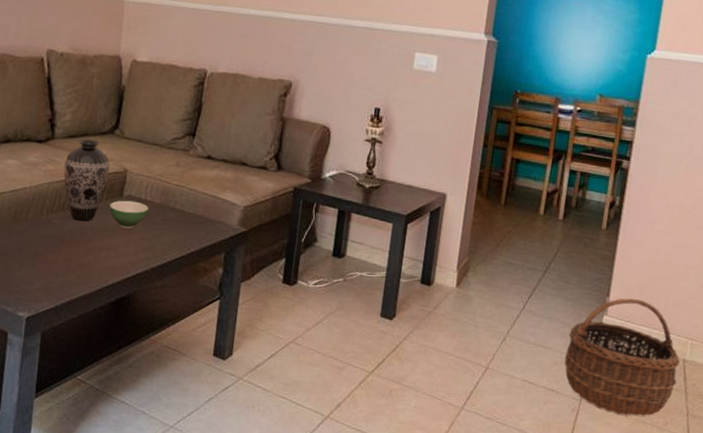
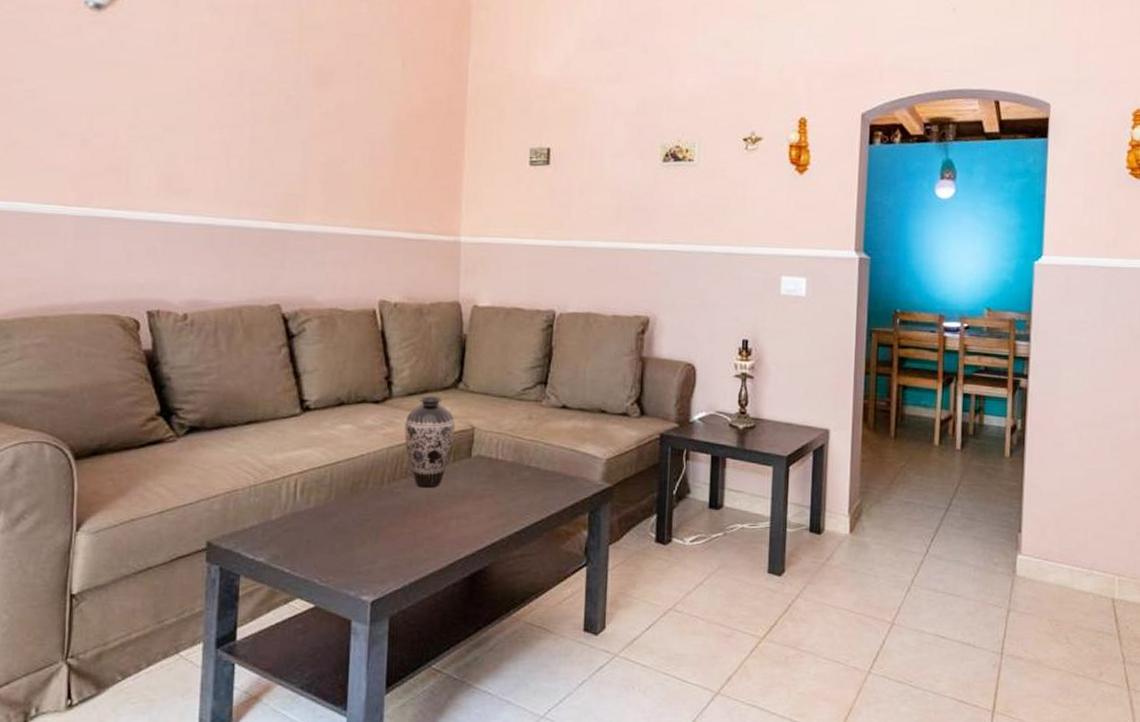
bowl: present [108,200,150,229] -> none [456,461,502,493]
wicker basket: present [564,298,680,416] -> none [979,533,1108,667]

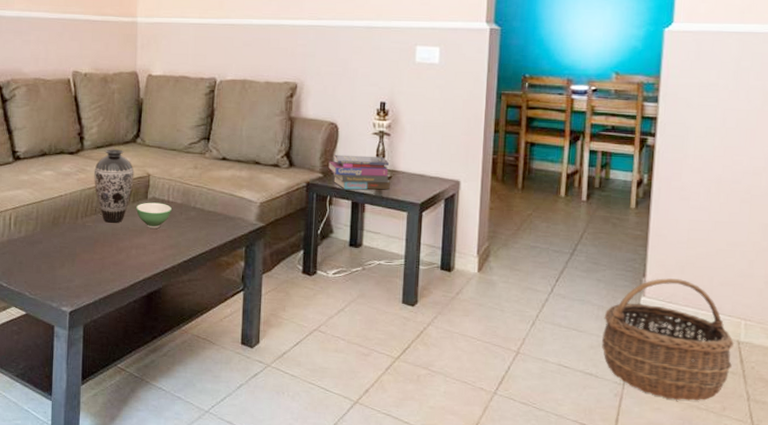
bowl: none [456,461,502,493] -> present [135,202,173,229]
books: none [685,400,754,442] -> present [328,154,390,190]
wicker basket: none [979,533,1108,667] -> present [602,278,734,401]

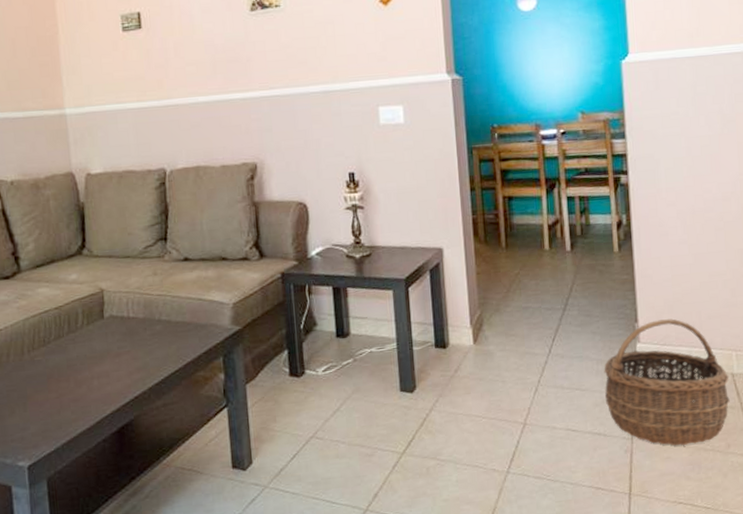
decorative vase: present [94,149,134,223] -> none [36,265,86,353]
bowl: present [135,202,173,229] -> none [91,320,135,352]
books: present [328,154,390,190] -> none [302,232,371,275]

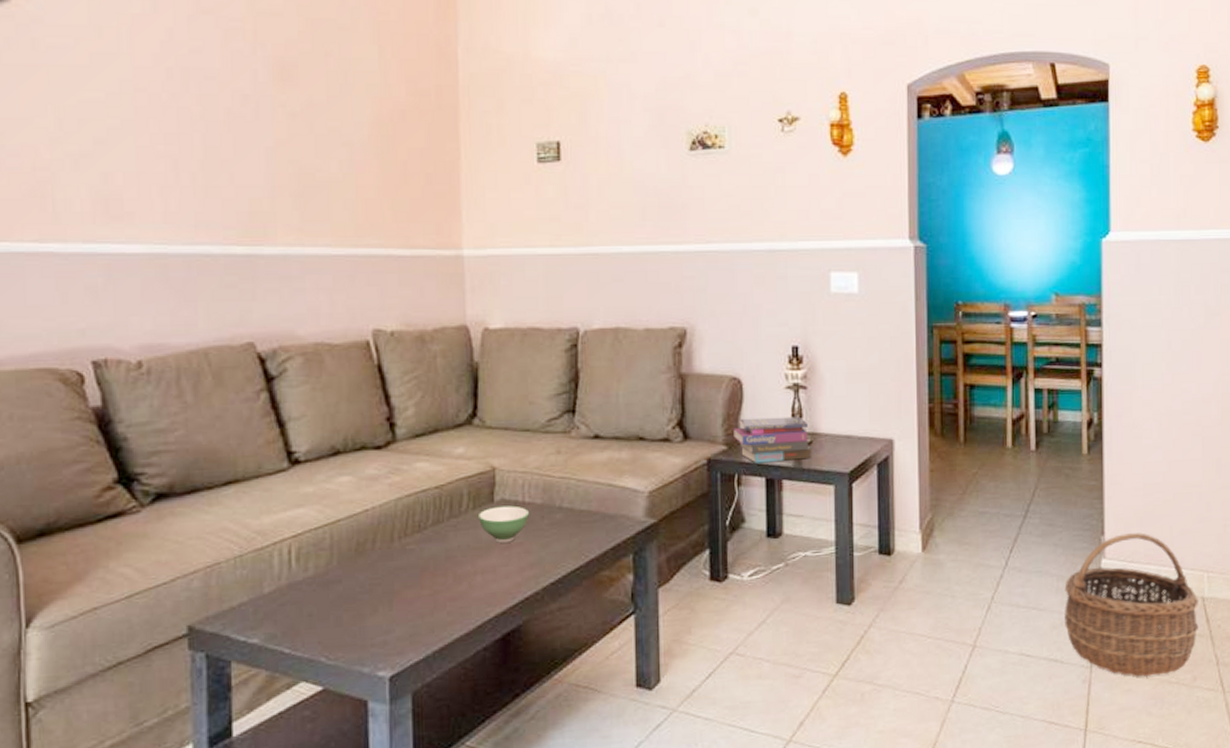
bowl: none [91,320,135,352] -> present [477,505,530,543]
books: none [302,232,371,275] -> present [733,416,811,463]

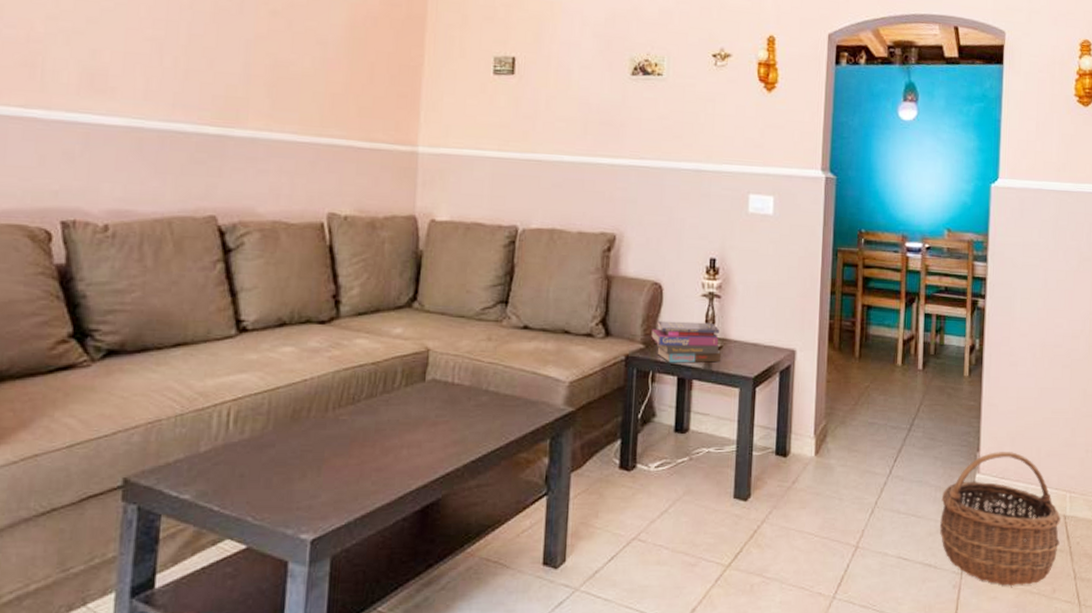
bowl: present [477,505,530,543] -> none [408,385,458,420]

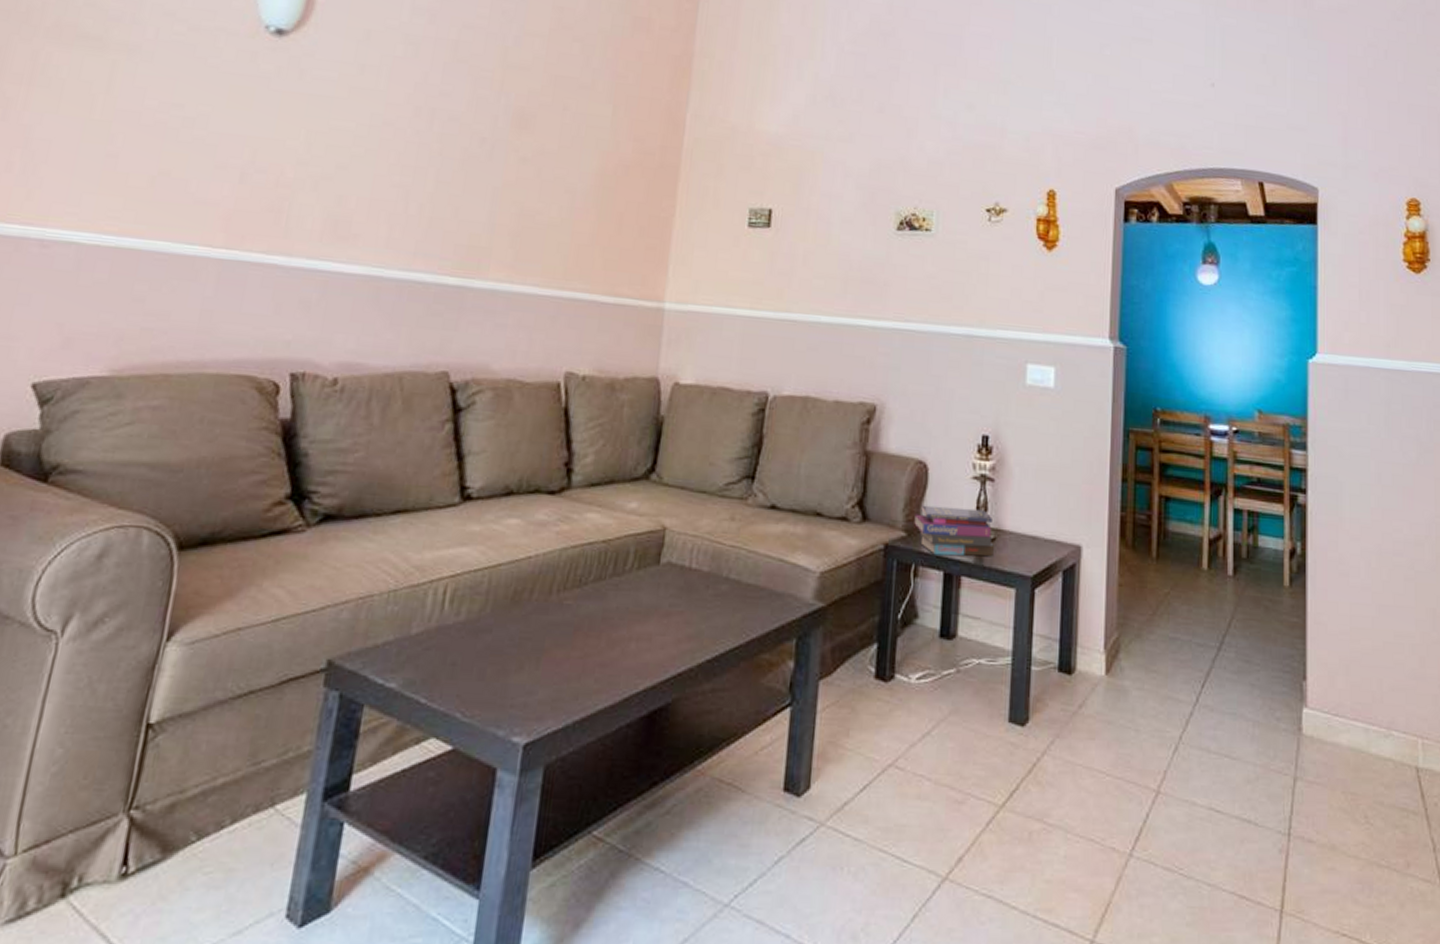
wicker basket: present [940,452,1061,586] -> none [1260,681,1412,855]

